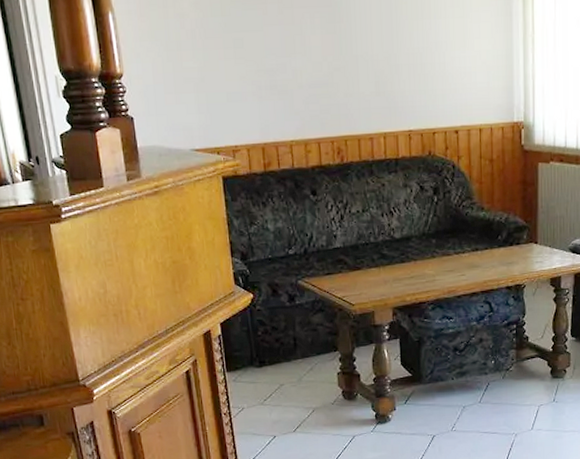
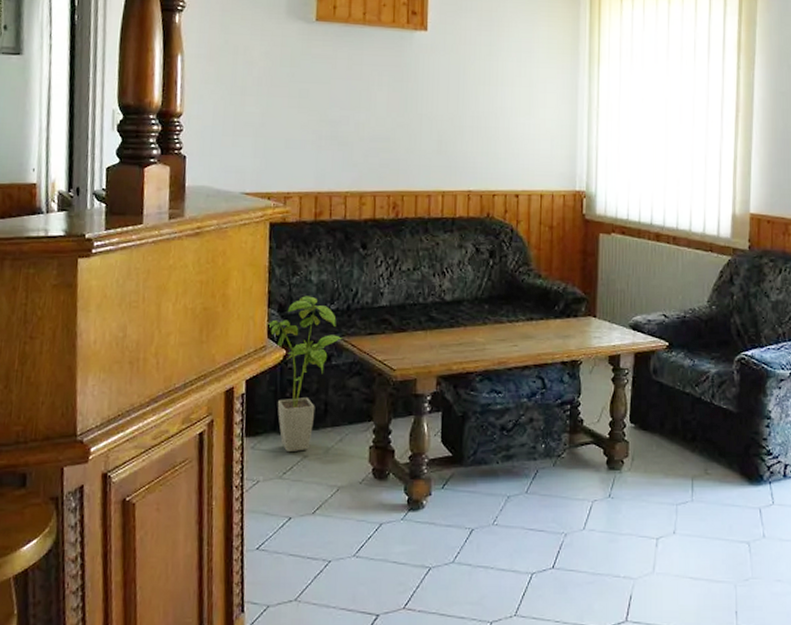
house plant: none [232,243,304,383] -> present [267,296,343,453]

